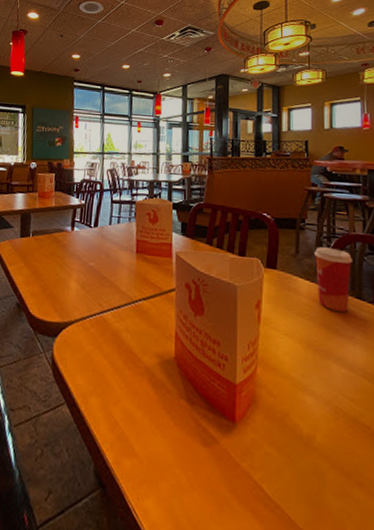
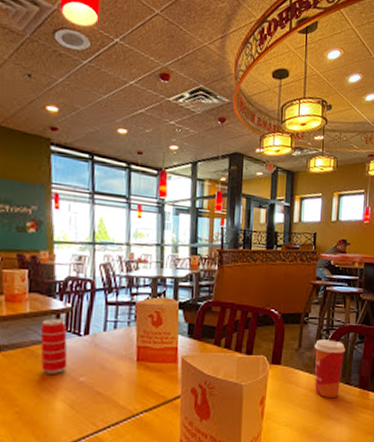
beverage can: none [61,211,81,258] -> present [40,318,68,374]

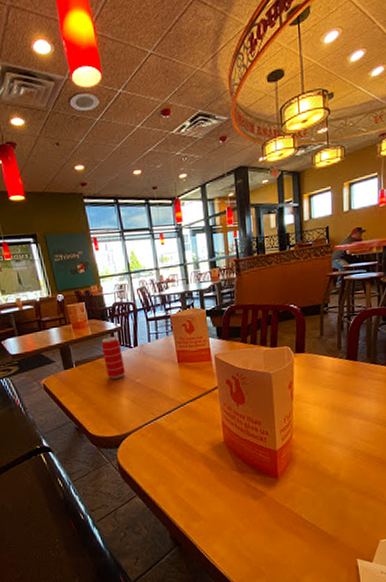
paper cup: present [314,339,346,399] -> none [336,325,370,378]

